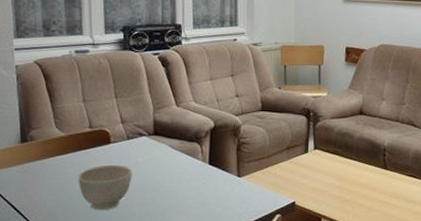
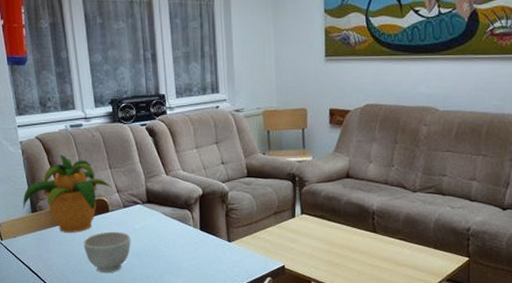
potted plant: none [11,81,117,165] -> present [23,154,113,233]

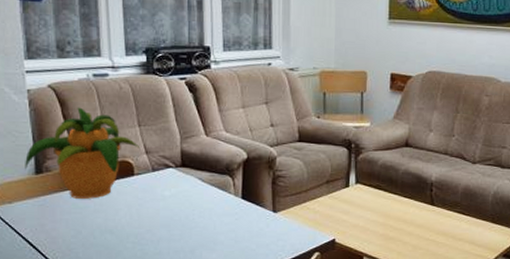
bowl: present [83,231,131,274] -> none [99,198,159,248]

